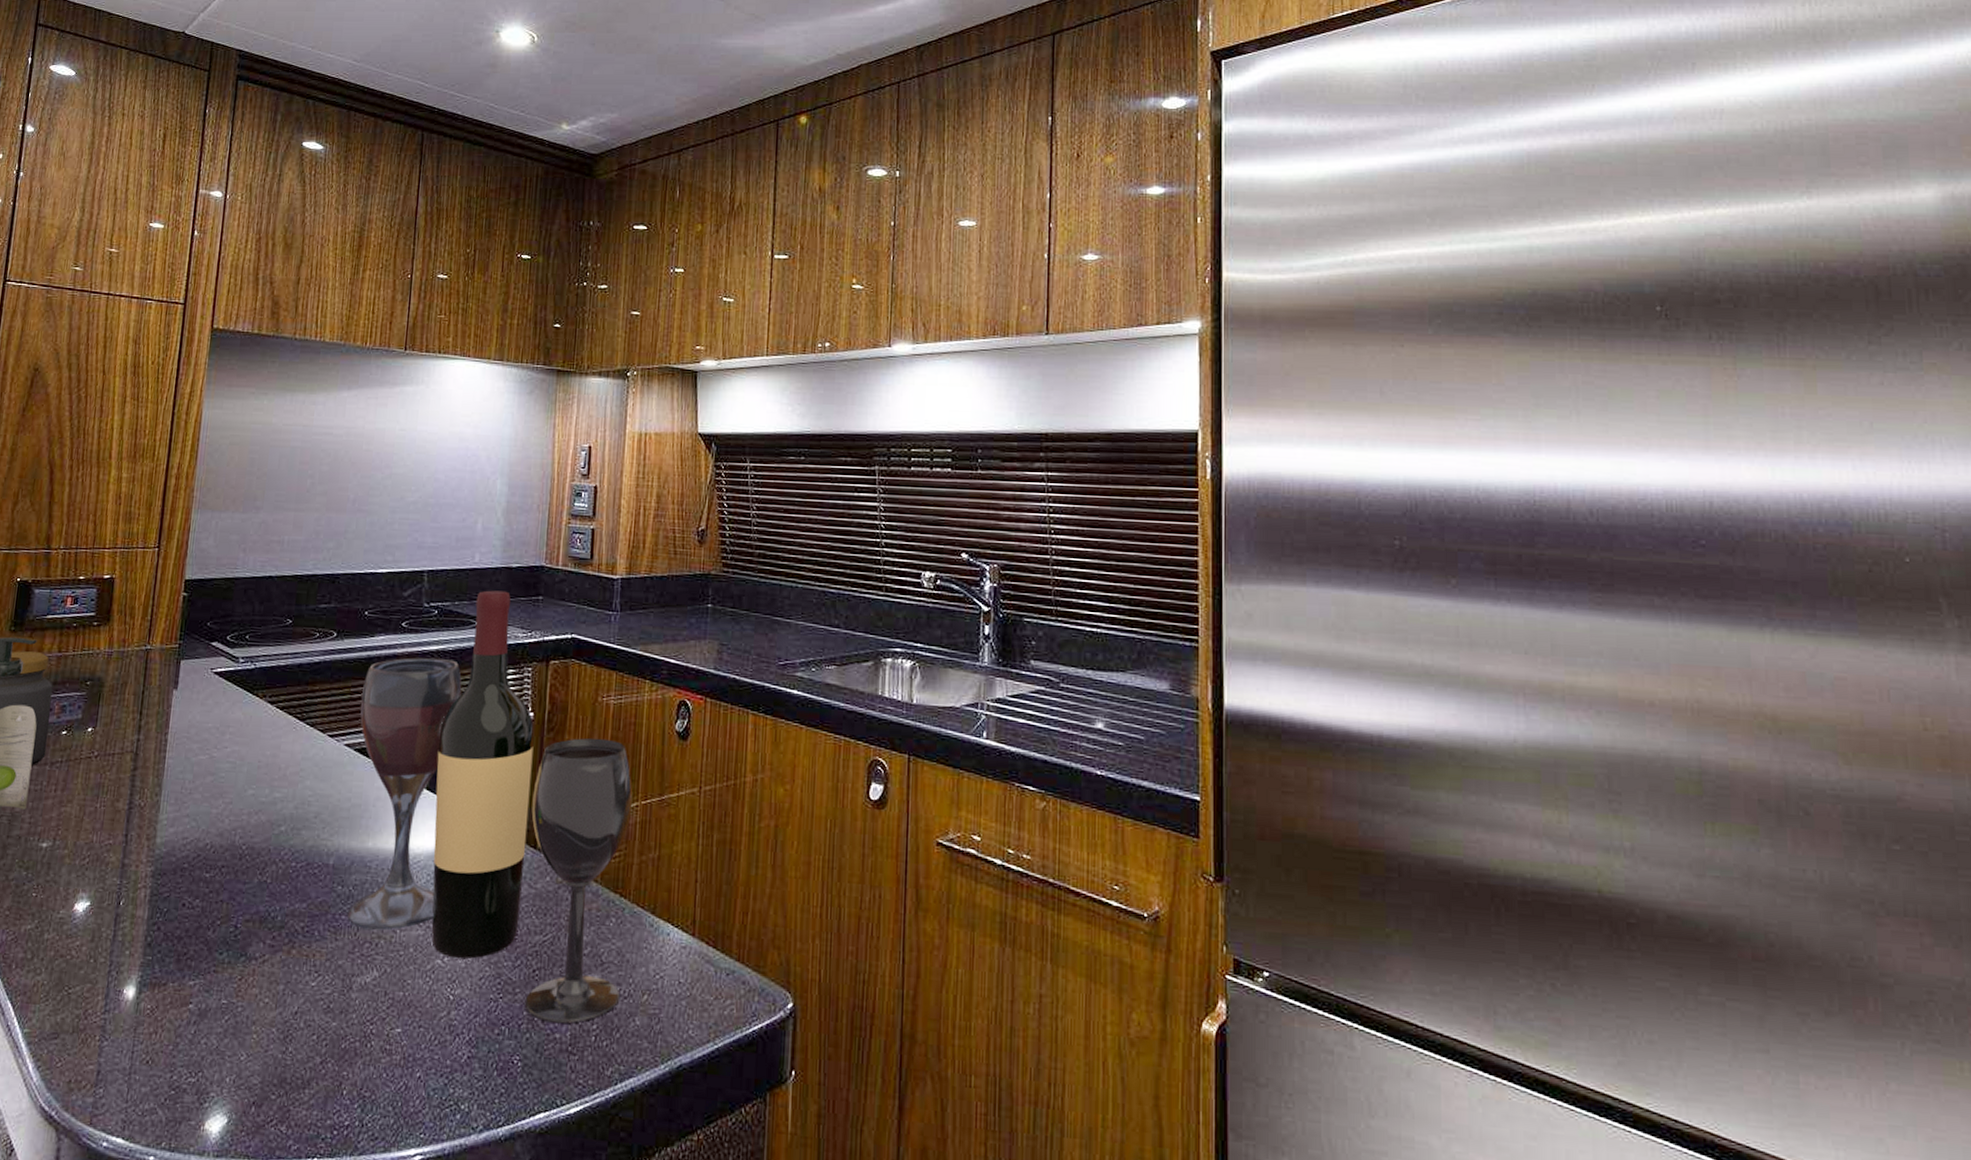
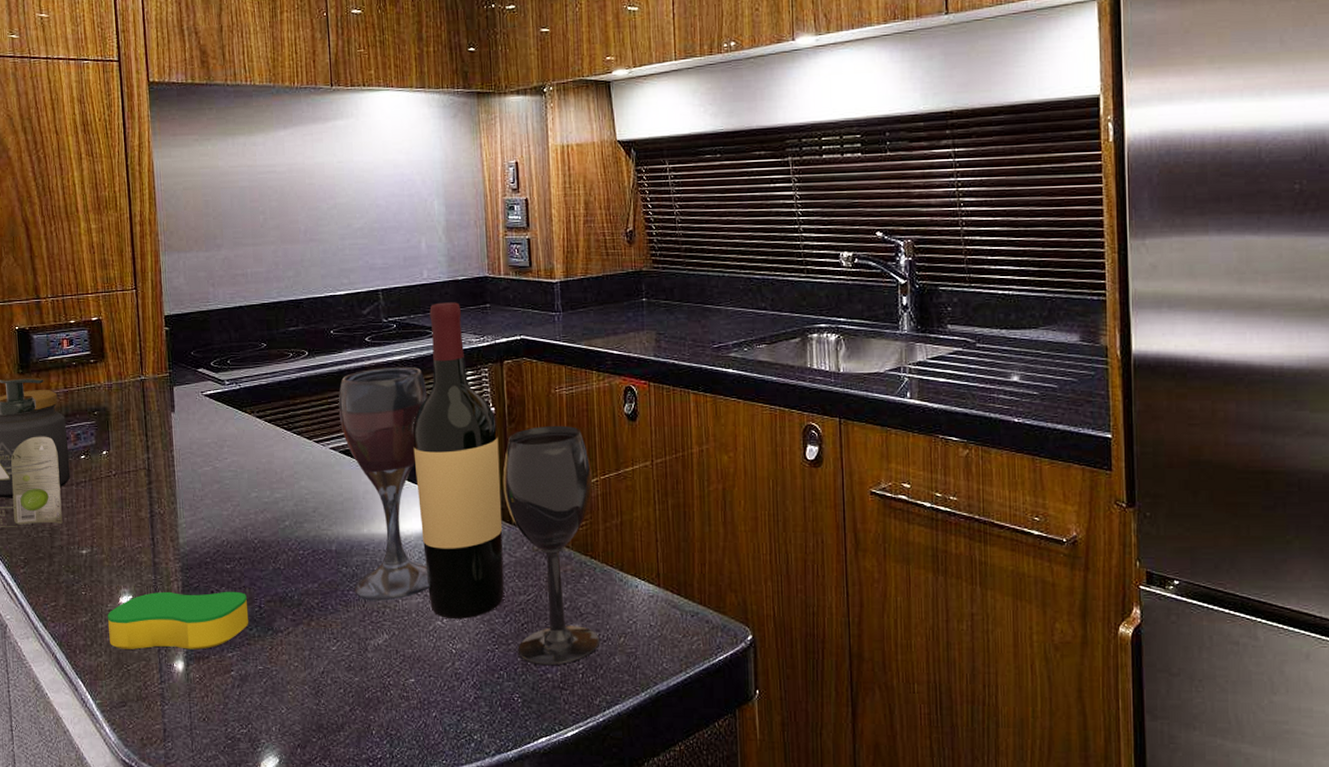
sponge: none [53,900,223,975] -> present [108,591,249,650]

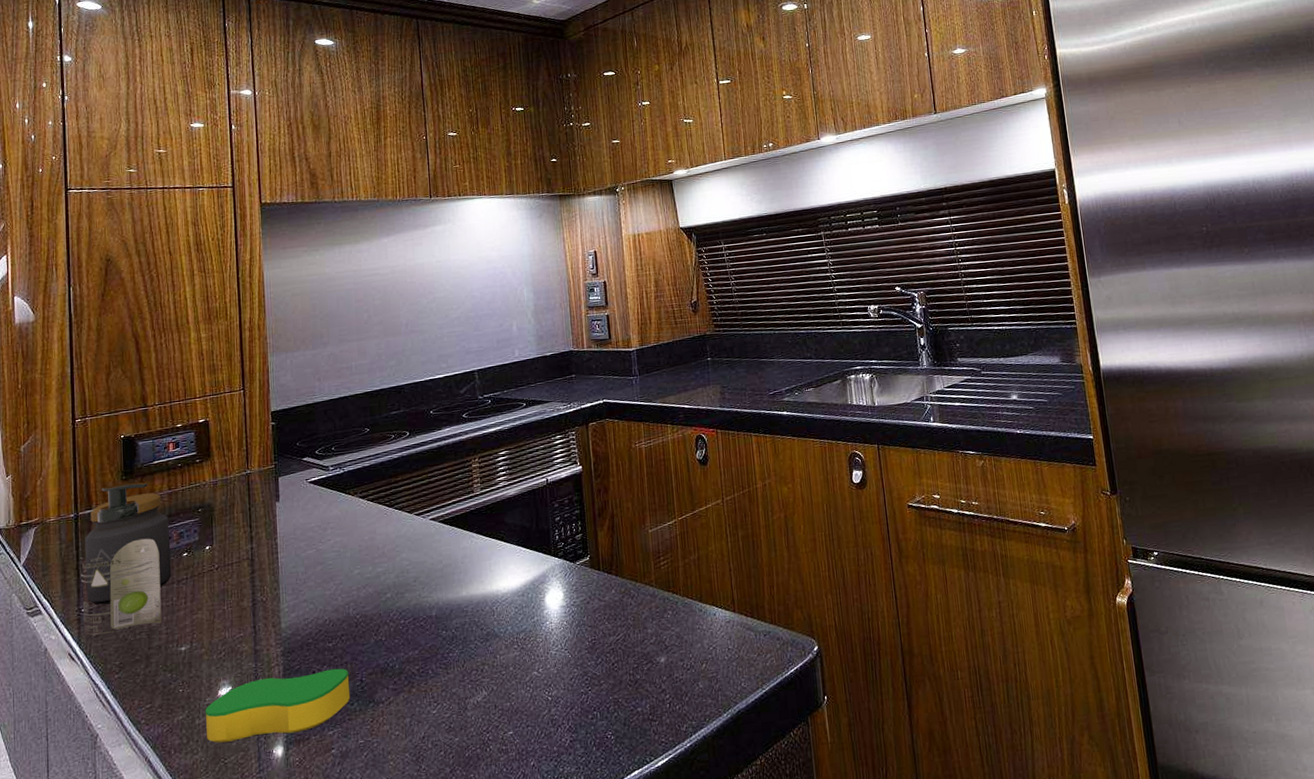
cup: present [338,366,429,601] -> none [438,437,525,660]
wine bottle: present [412,302,505,620] -> none [507,375,596,668]
wine glass: present [502,425,600,666] -> none [591,475,685,701]

